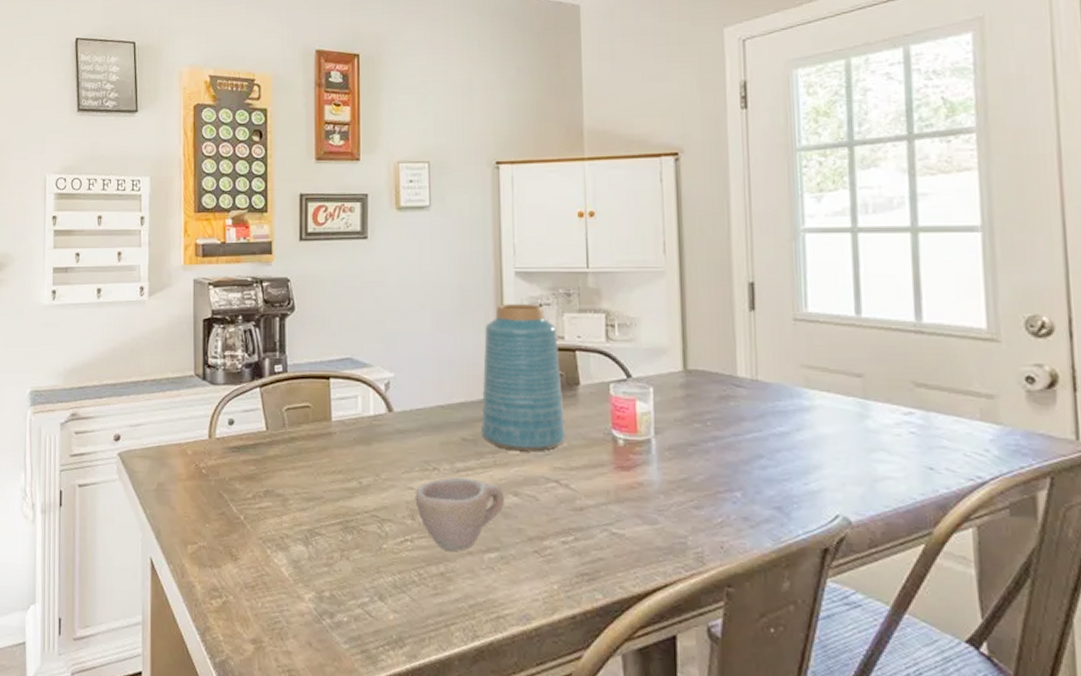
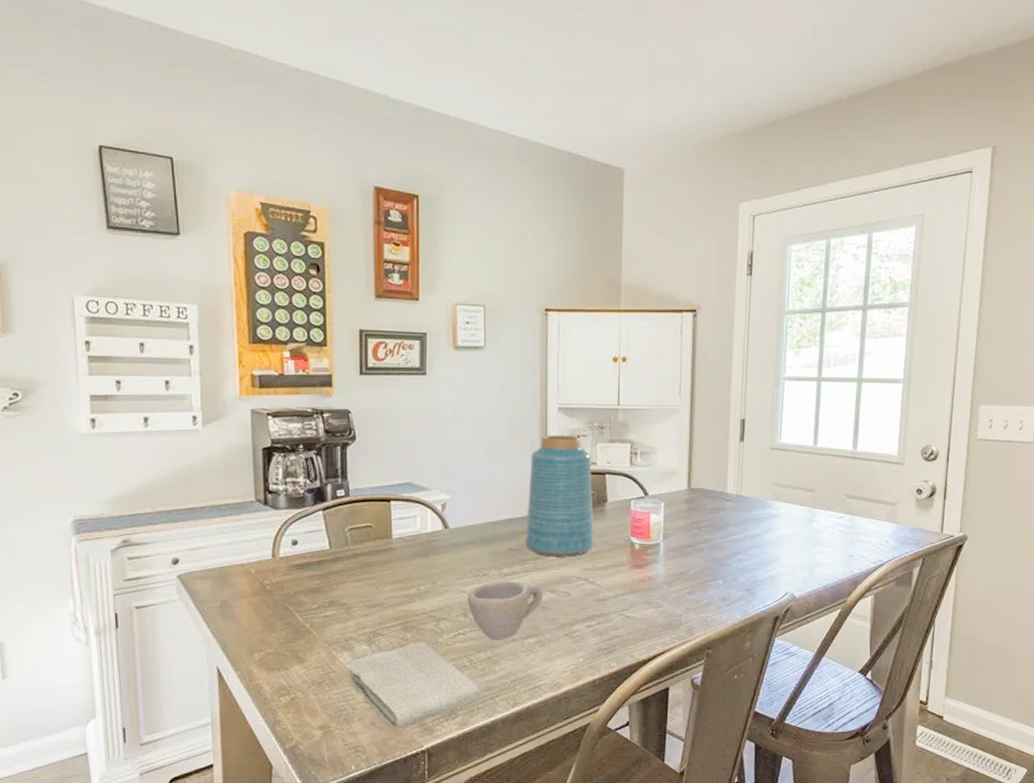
washcloth: none [281,545,433,654] -> present [346,641,481,729]

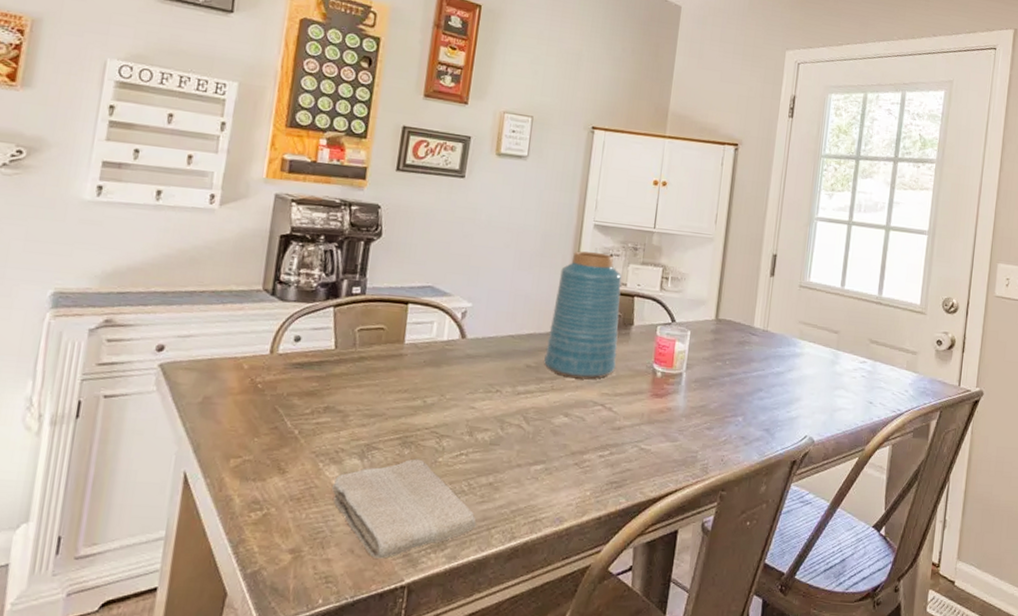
cup: present [467,580,543,639] -> none [475,399,557,464]

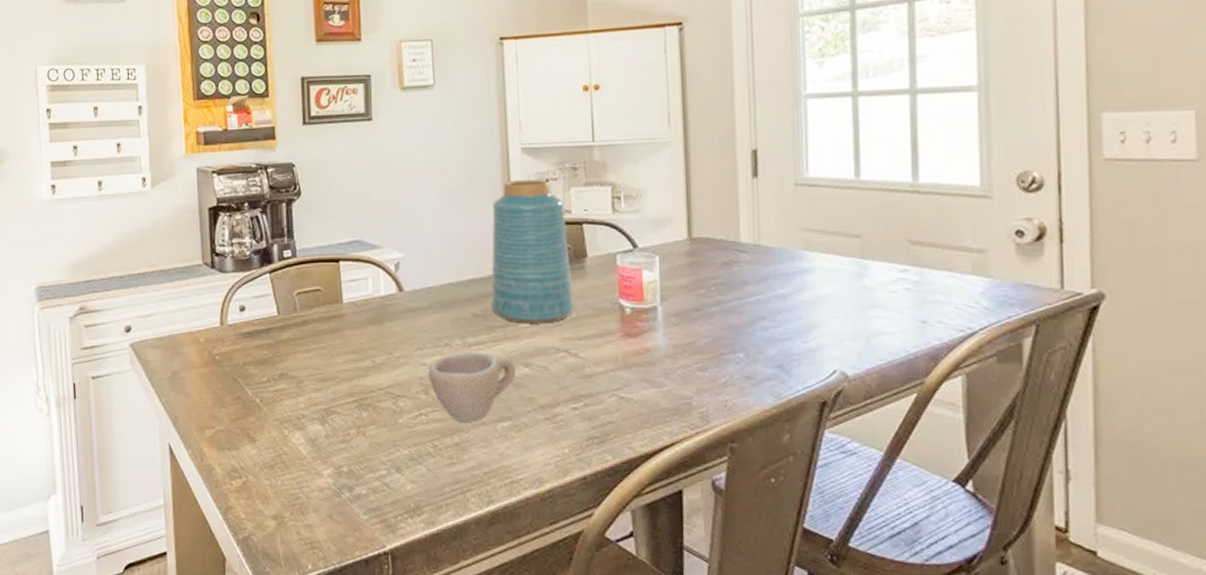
washcloth: present [331,459,476,559] -> none [299,421,449,524]
cup: none [475,399,557,464] -> present [428,351,517,422]

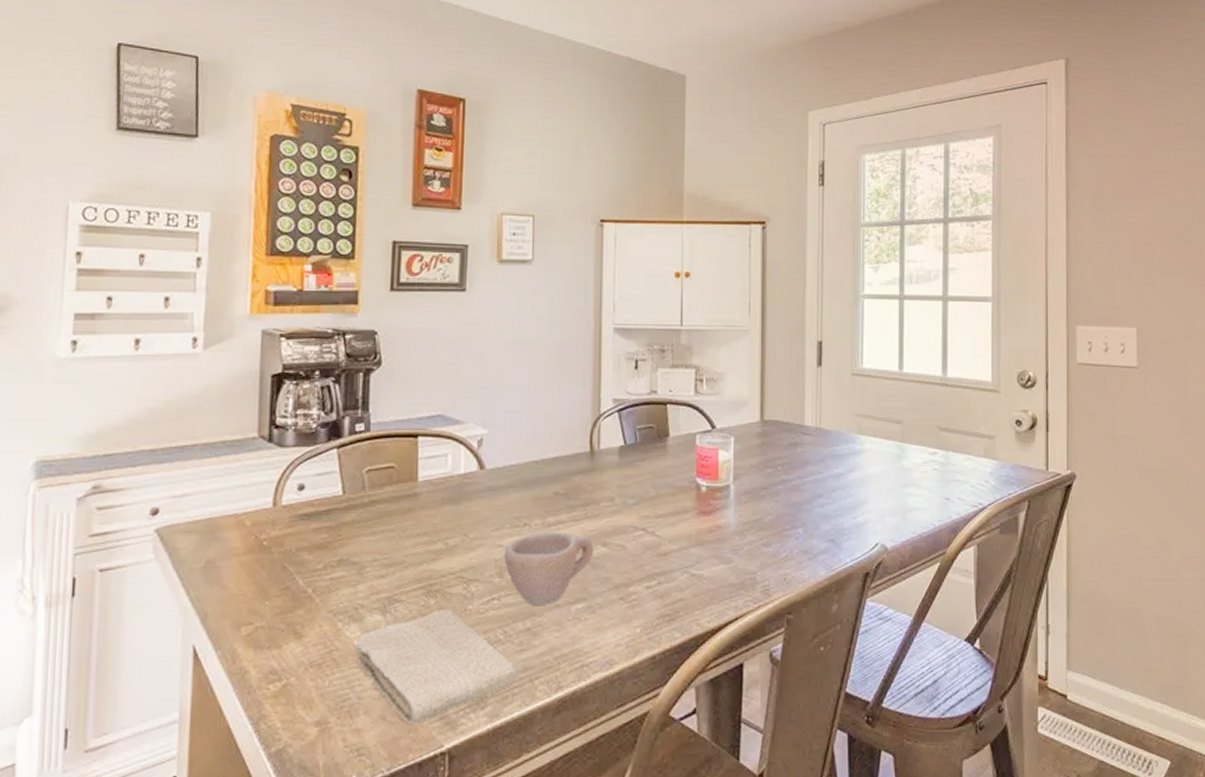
washcloth: none [299,421,449,524] -> present [354,608,517,724]
vase: present [491,179,574,324] -> none [574,359,654,503]

